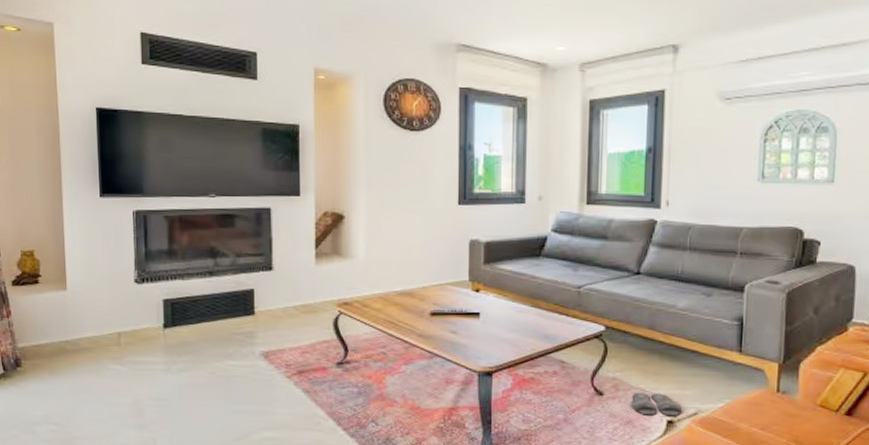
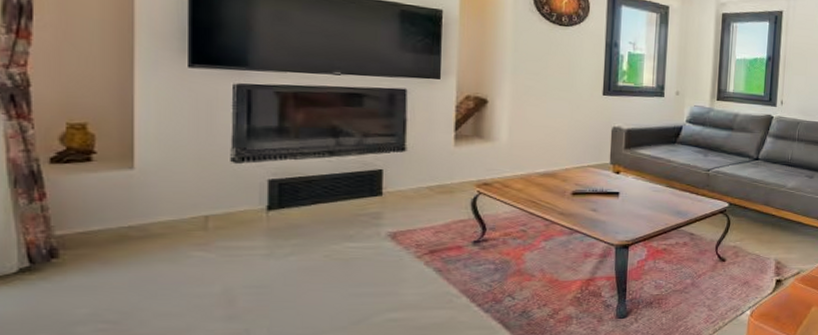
slippers: present [630,393,682,417] -> none [747,257,788,277]

